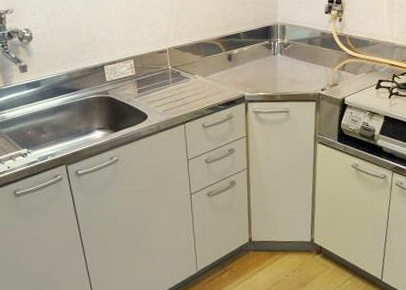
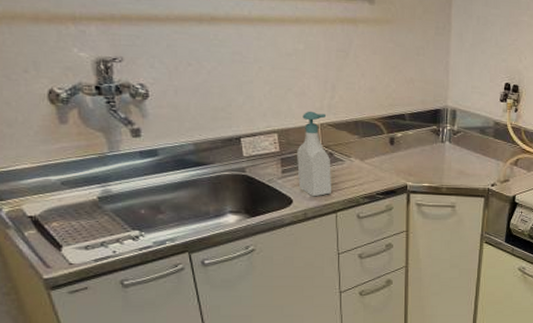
soap bottle: none [150,38,181,111] -> present [297,111,332,197]

